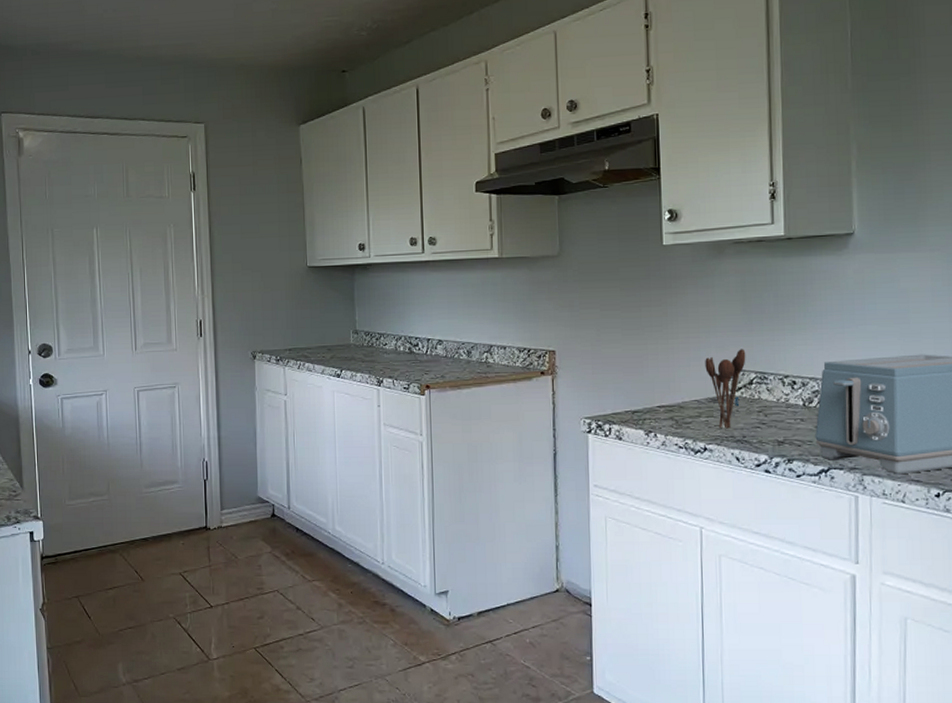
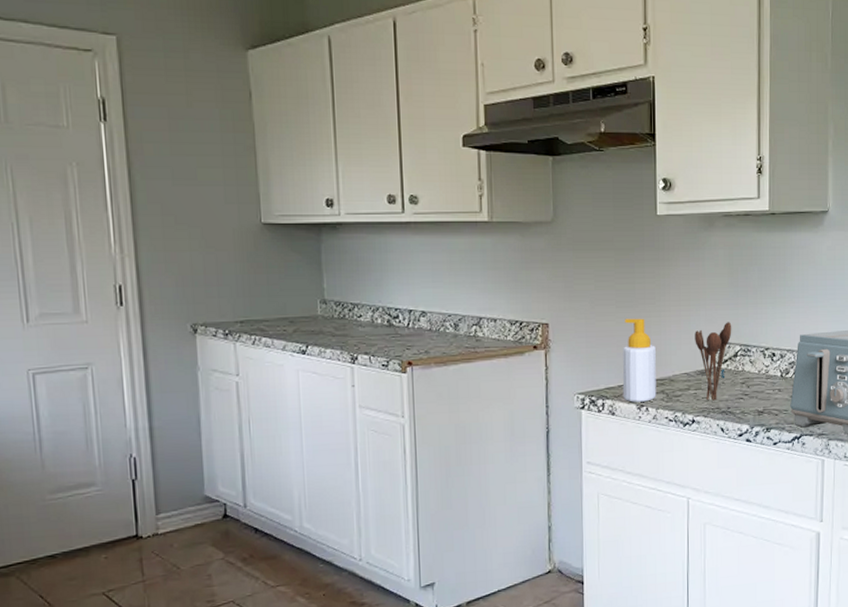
soap bottle: none [629,345,665,428] -> present [622,318,657,402]

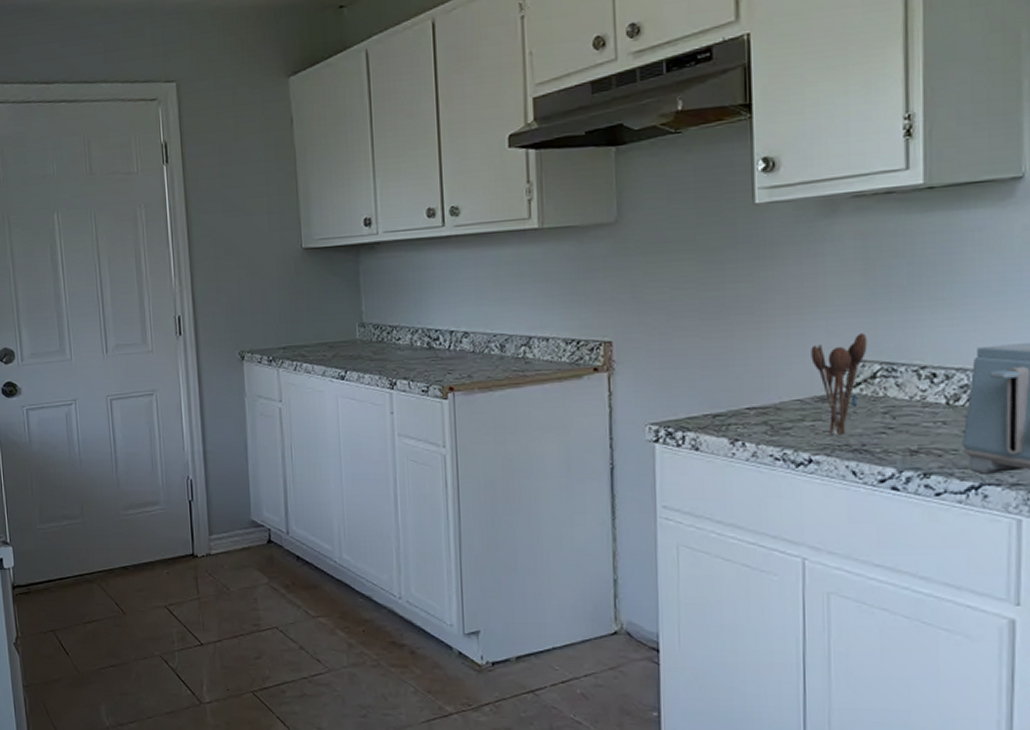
soap bottle: present [622,318,657,402] -> none [709,332,757,436]

